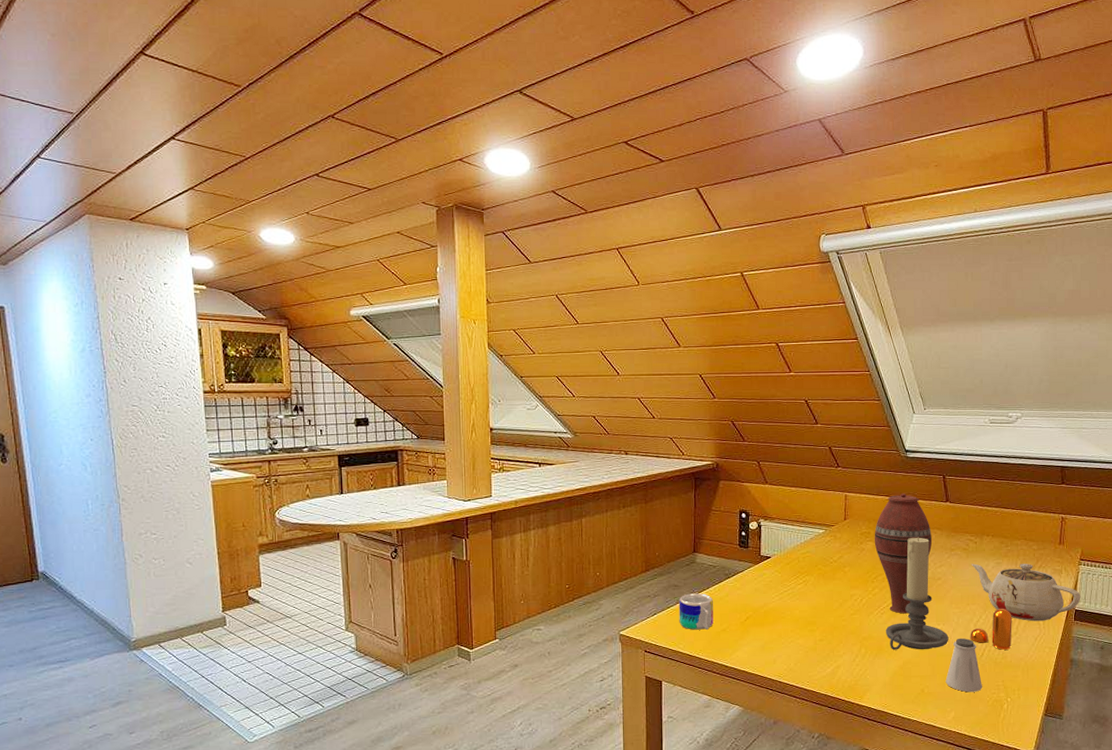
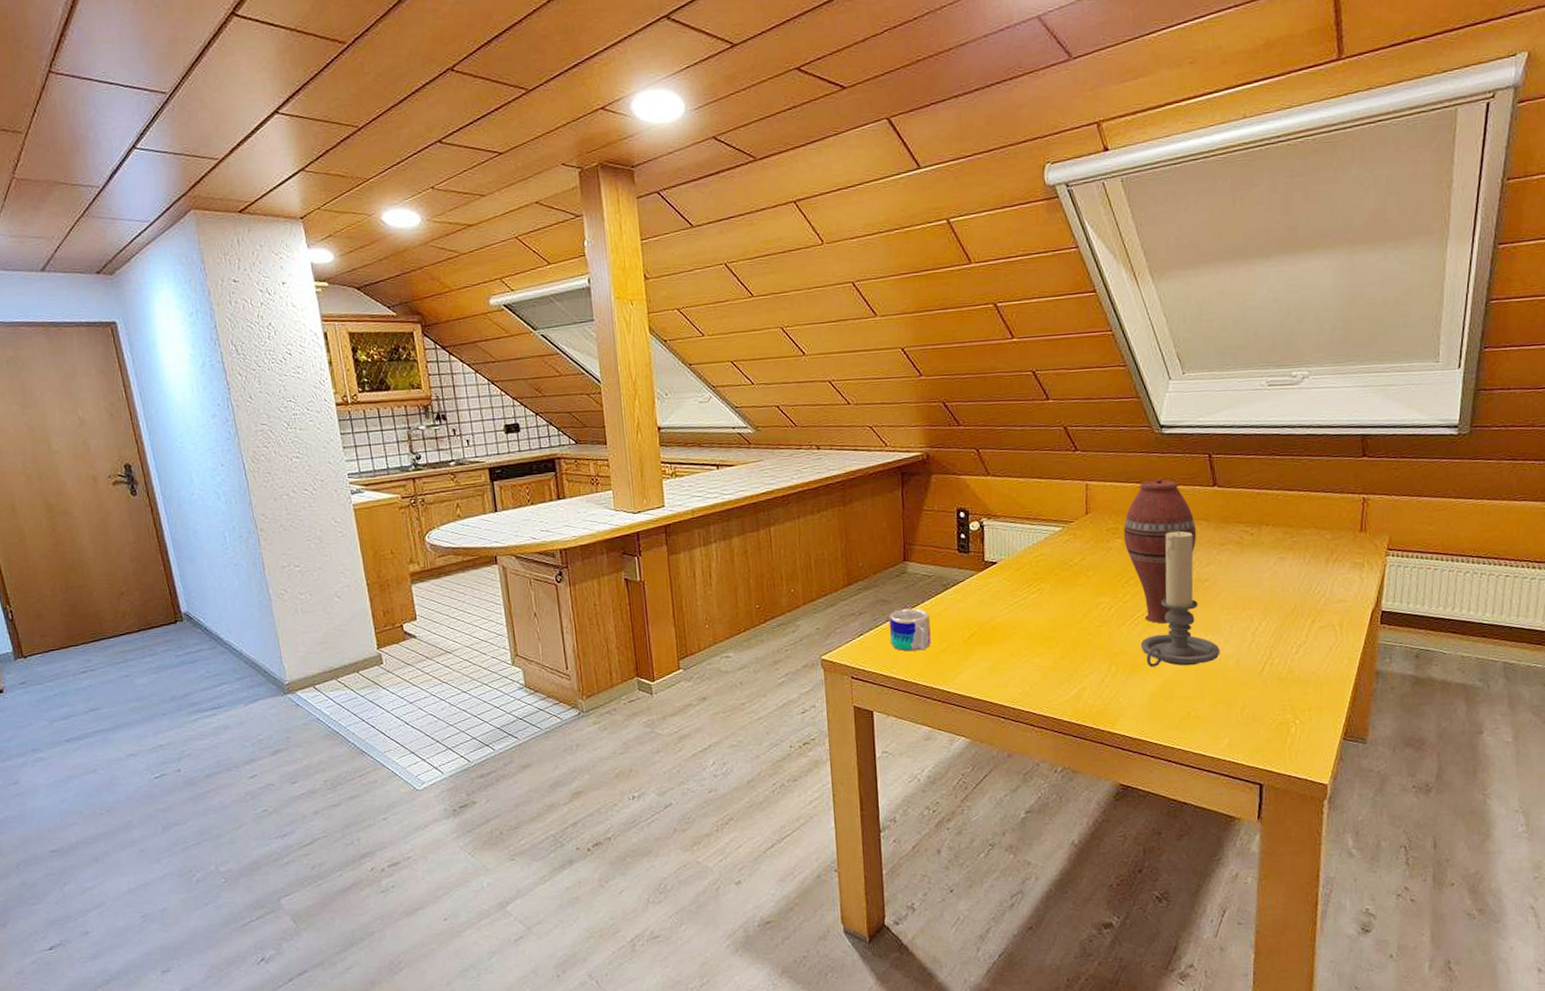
saltshaker: present [945,638,982,693] -> none [1217,650,1263,715]
pepper shaker: present [970,608,1012,650] -> none [1246,612,1301,663]
teapot: present [971,563,1081,622] -> none [1246,557,1389,627]

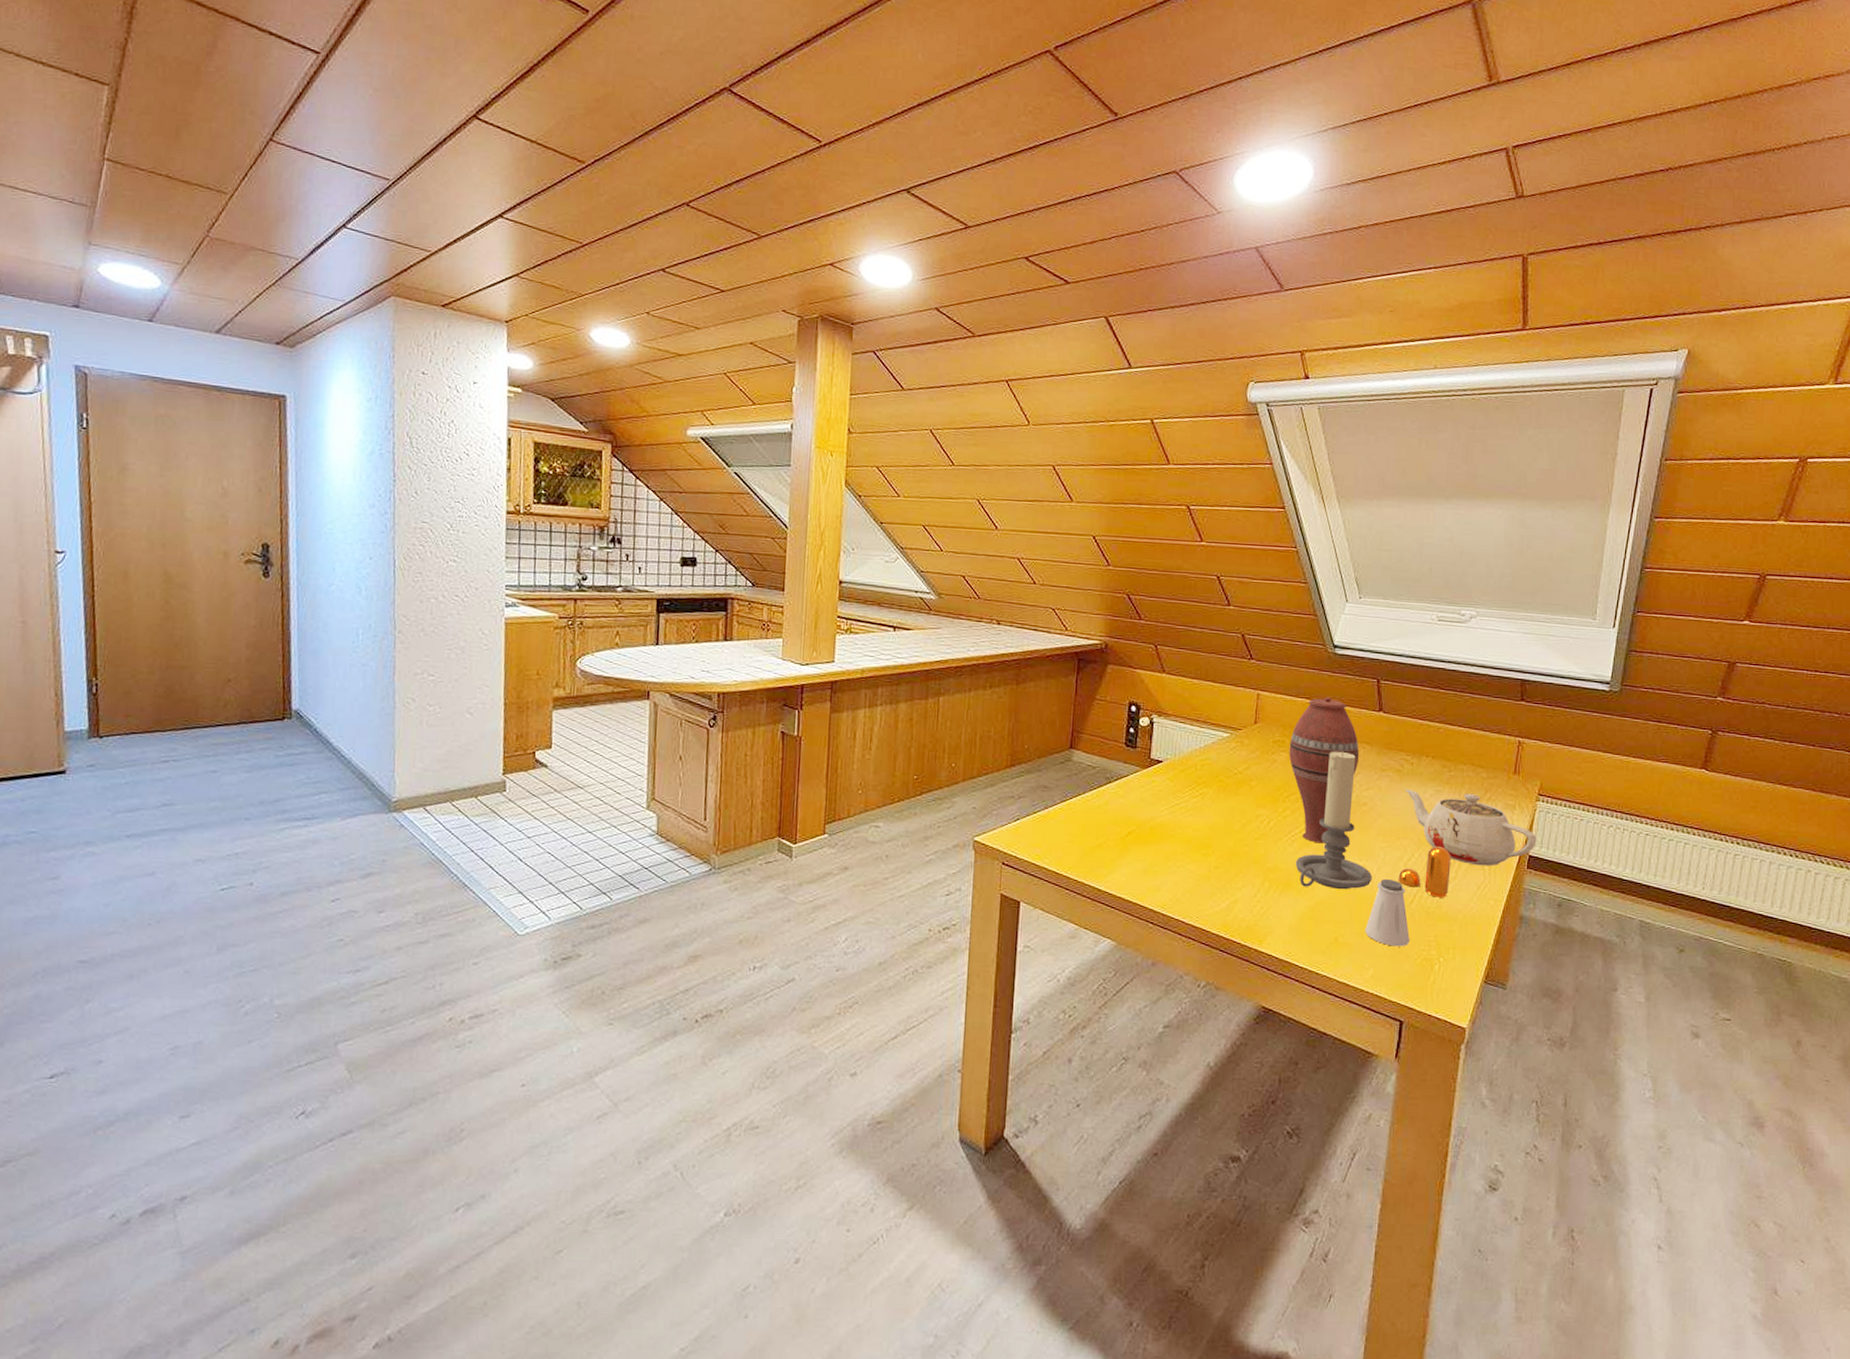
mug: present [888,608,931,652] -> none [1046,797,1089,843]
saltshaker: none [1217,650,1263,715] -> present [1365,878,1410,947]
teapot: none [1246,557,1389,627] -> present [1404,788,1537,866]
pepper shaker: none [1246,612,1301,663] -> present [1398,846,1451,898]

